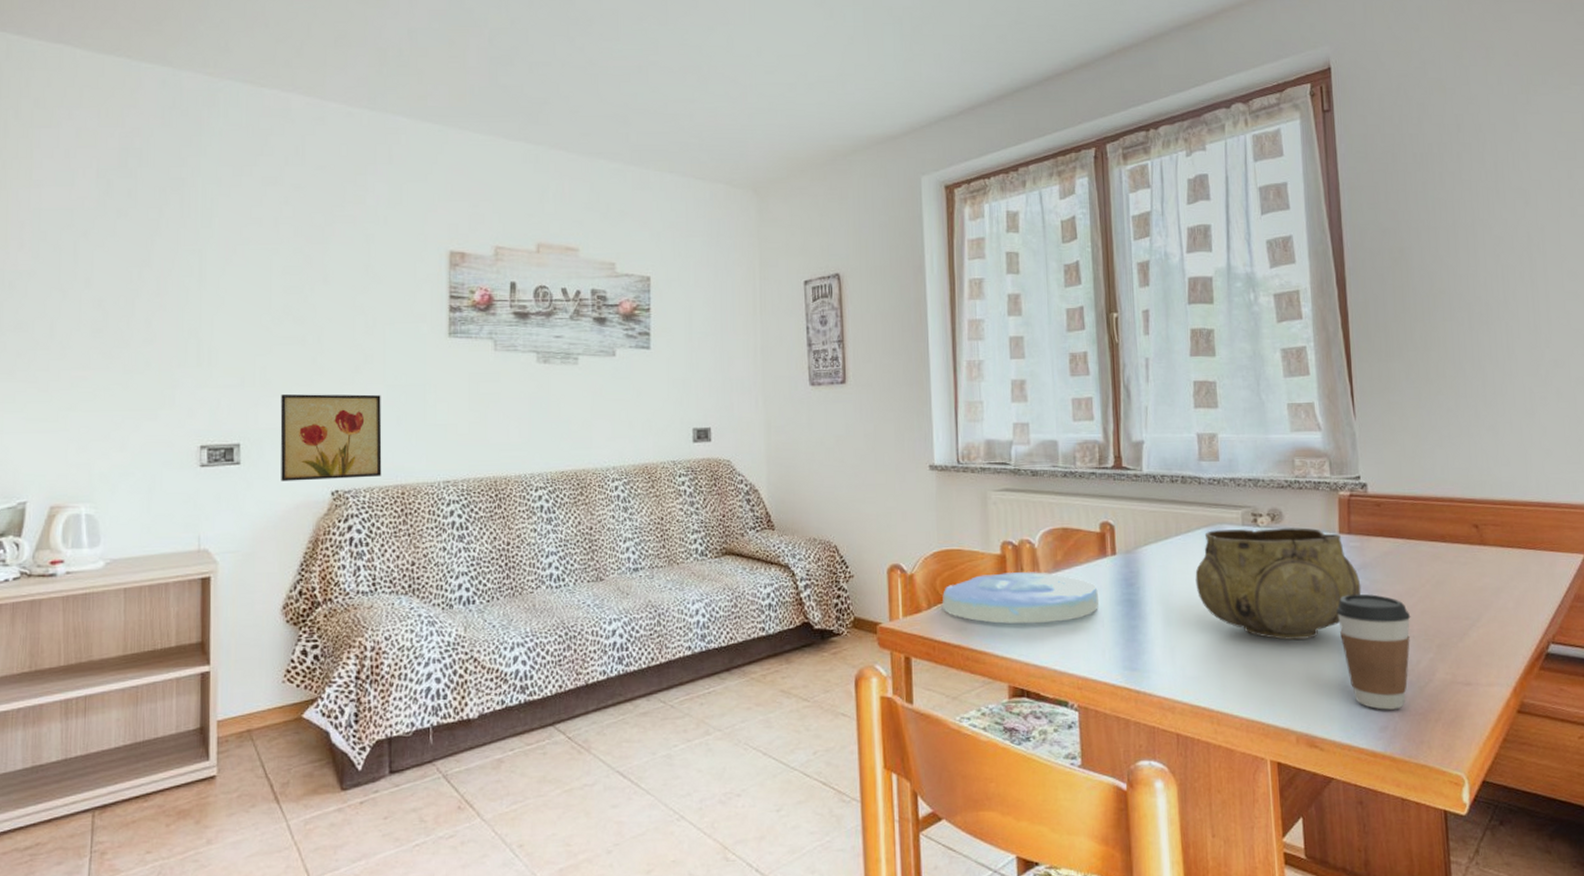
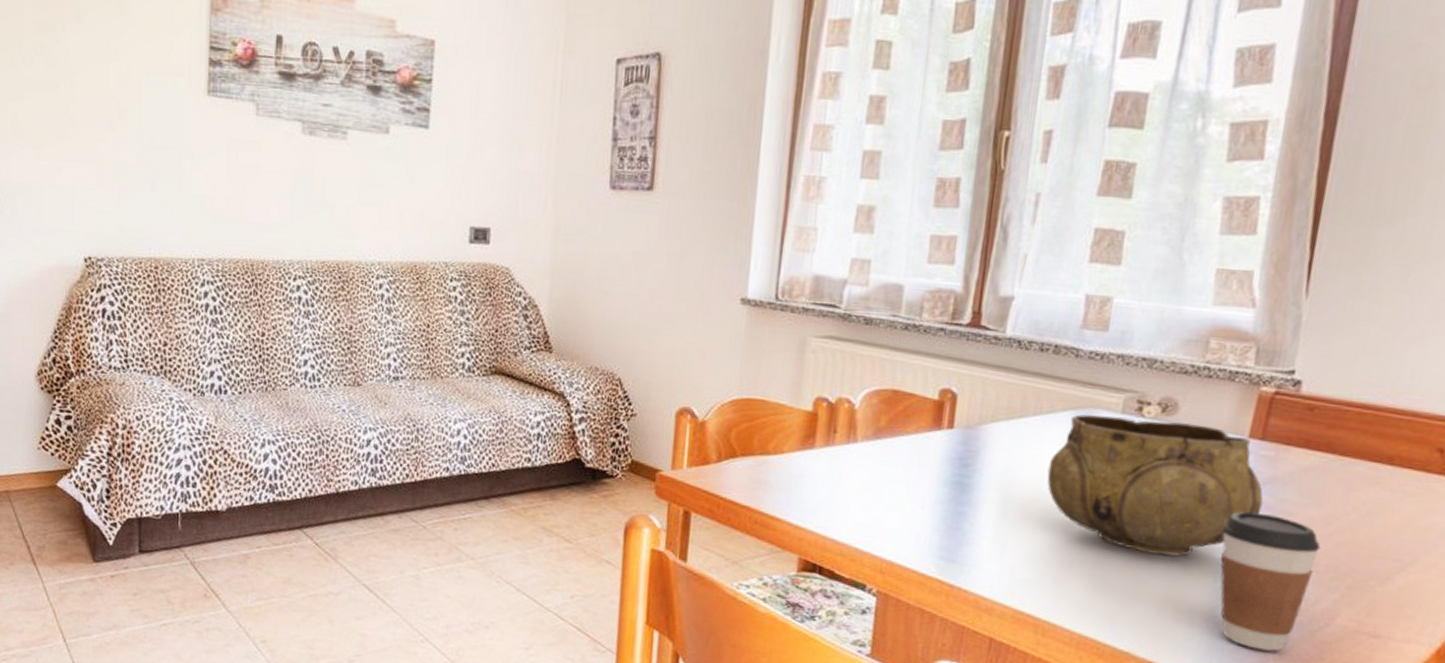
wall art: present [280,393,382,482] -> none [33,145,136,246]
plate: present [942,572,1098,624] -> none [734,432,924,497]

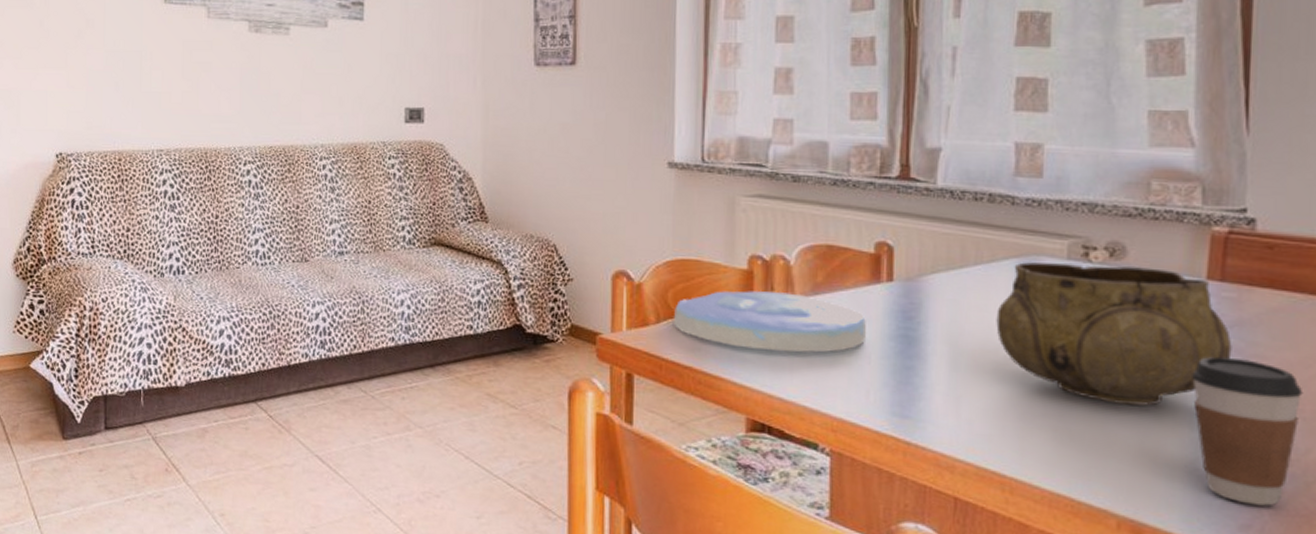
plate: none [734,432,924,497] -> present [673,291,866,353]

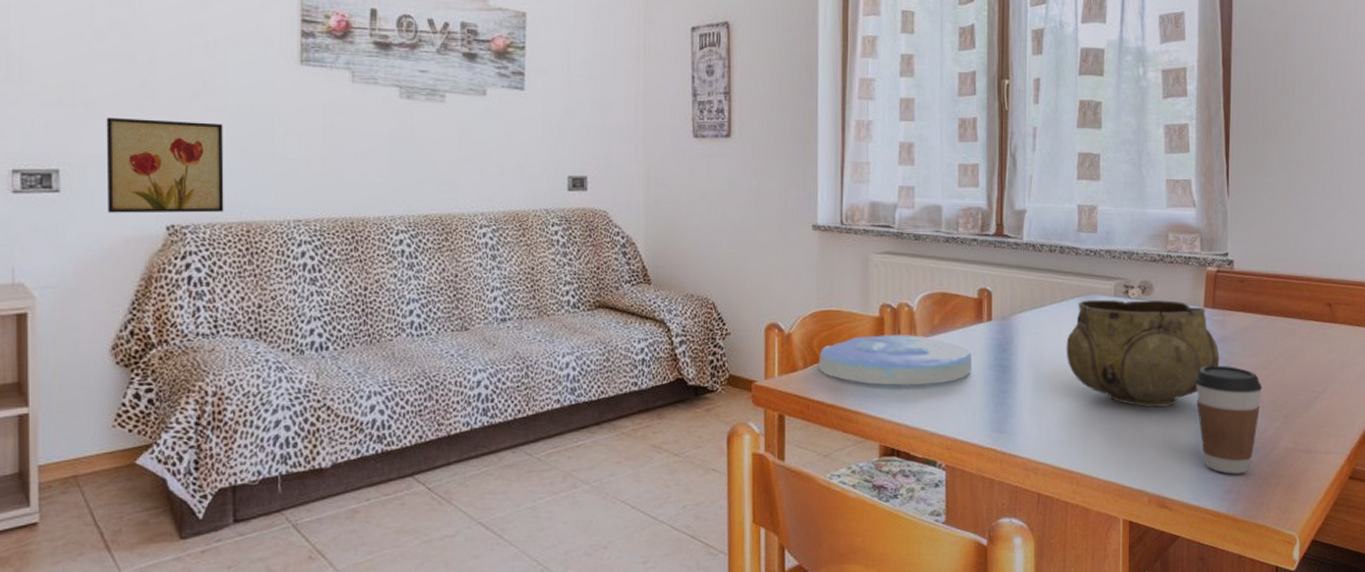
wall art: none [11,55,101,142] -> present [106,117,224,213]

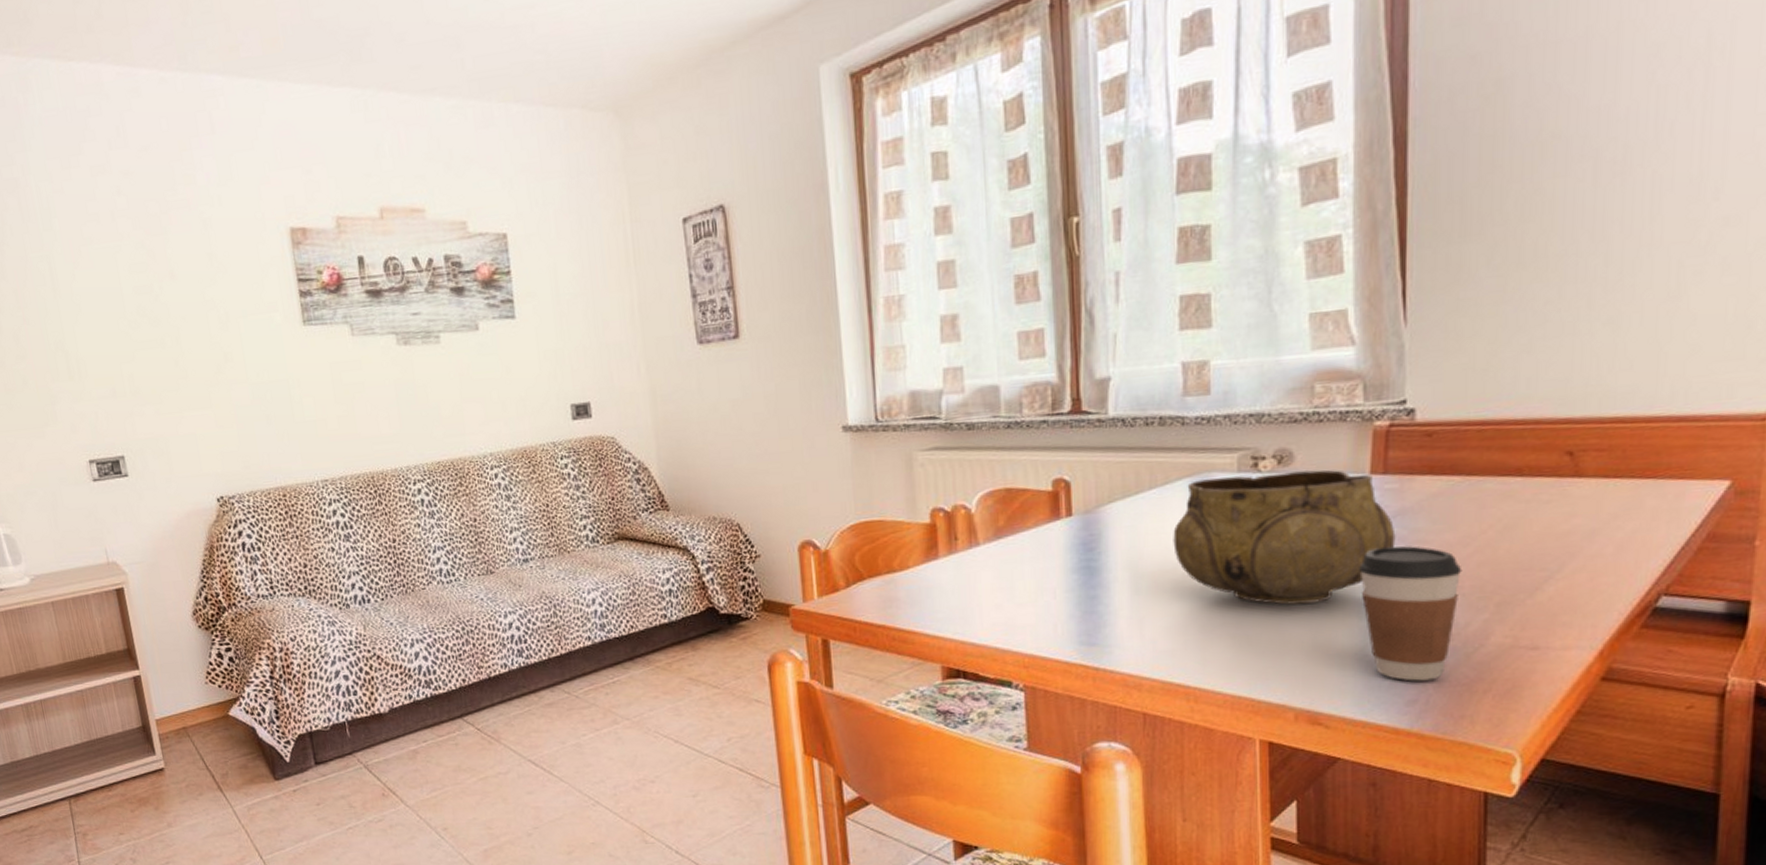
wall art: present [106,117,224,213] -> none [152,395,261,491]
plate: present [818,335,972,386] -> none [862,540,1049,600]

